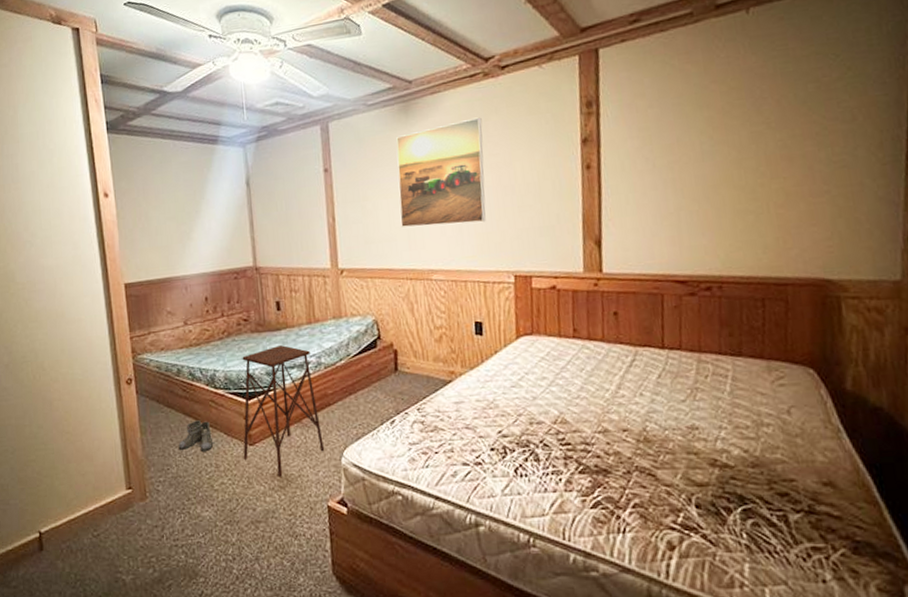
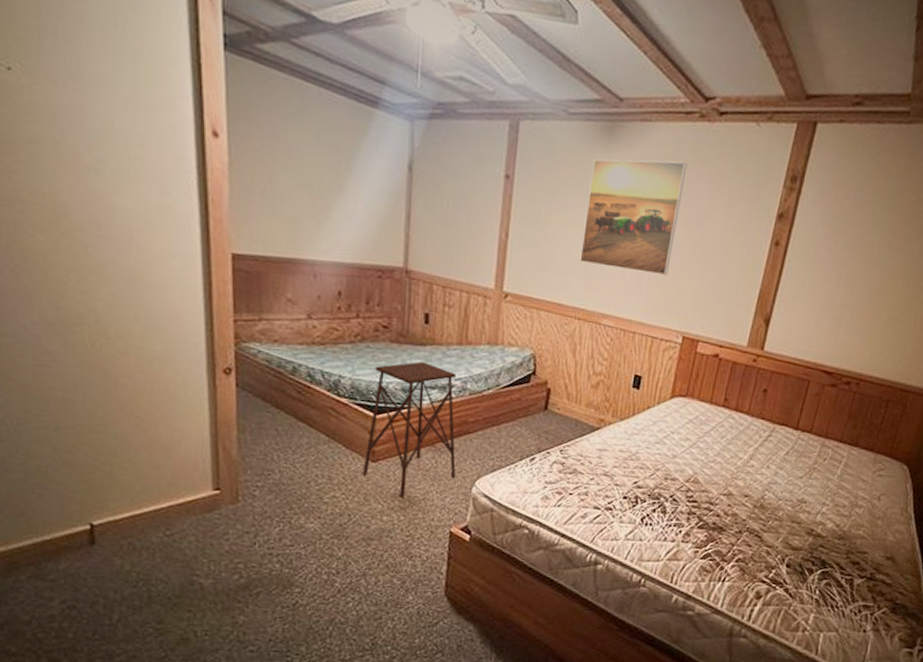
boots: present [178,420,214,453] -> none [284,427,329,462]

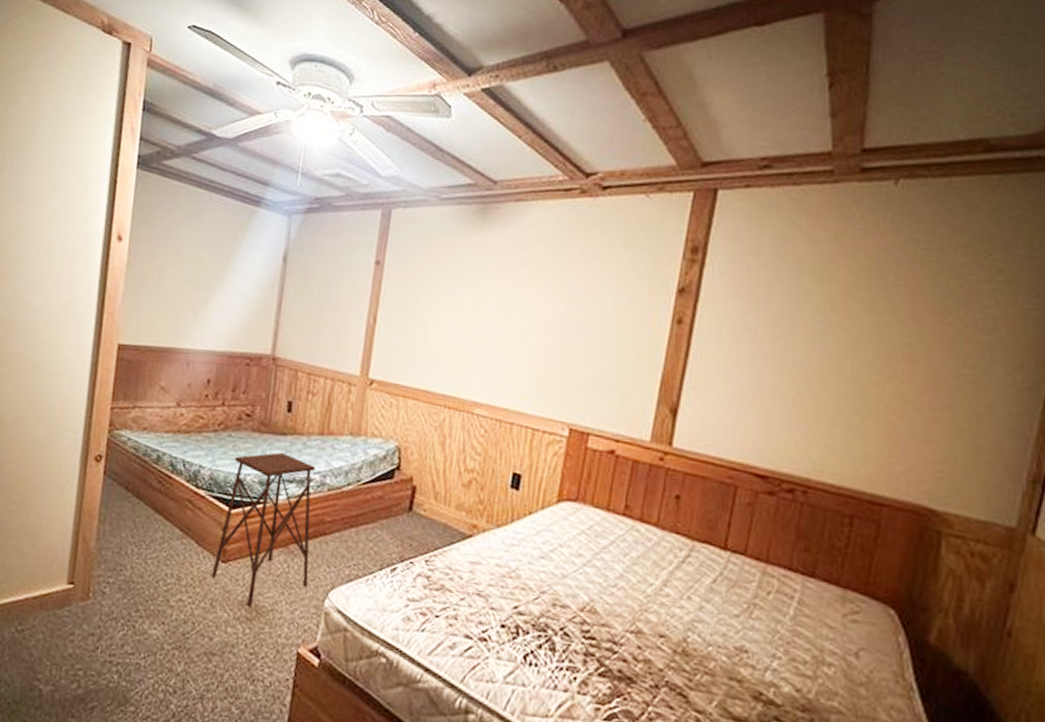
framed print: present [580,159,688,276] -> none [450,238,568,360]

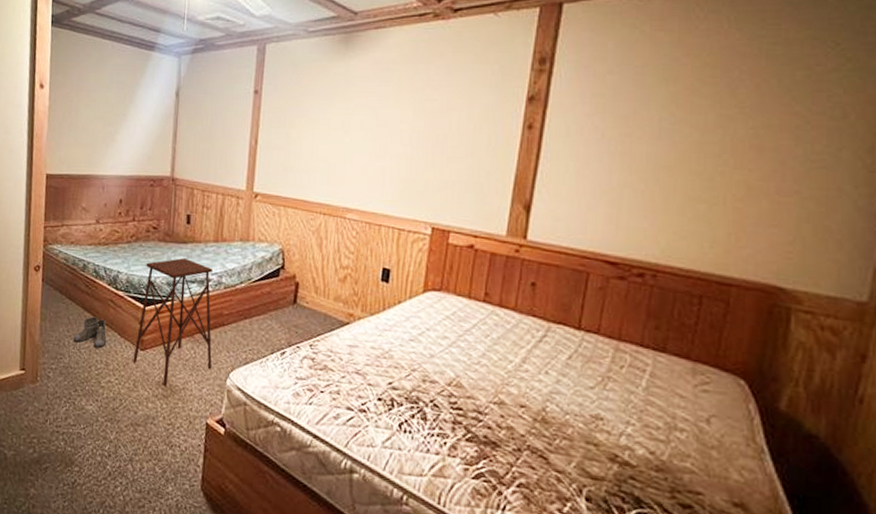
boots: none [138,519,181,559] -> present [73,316,107,349]

